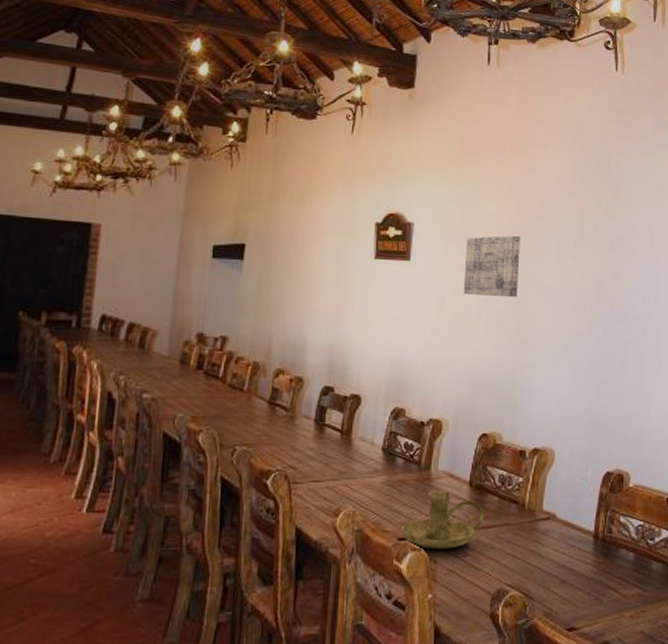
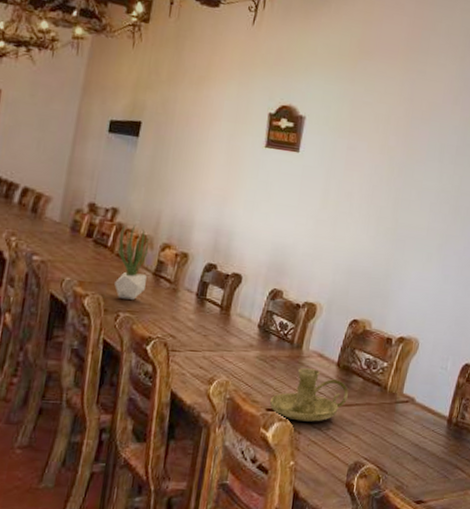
potted plant: none [229,351,263,432] -> present [114,223,151,300]
wall art: present [463,235,521,298] -> none [347,135,406,196]

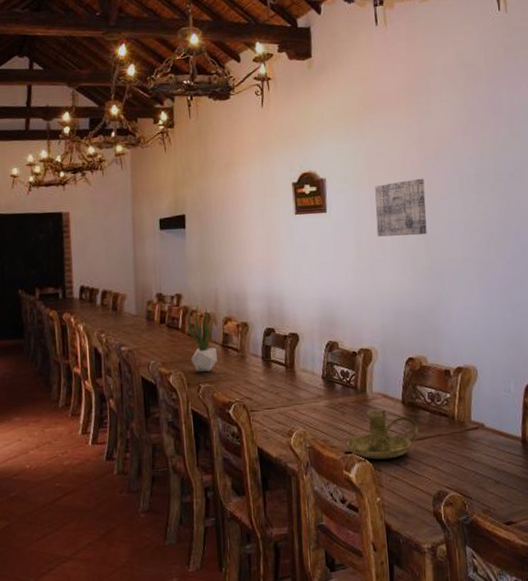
wall art: none [347,135,406,196] -> present [375,178,427,237]

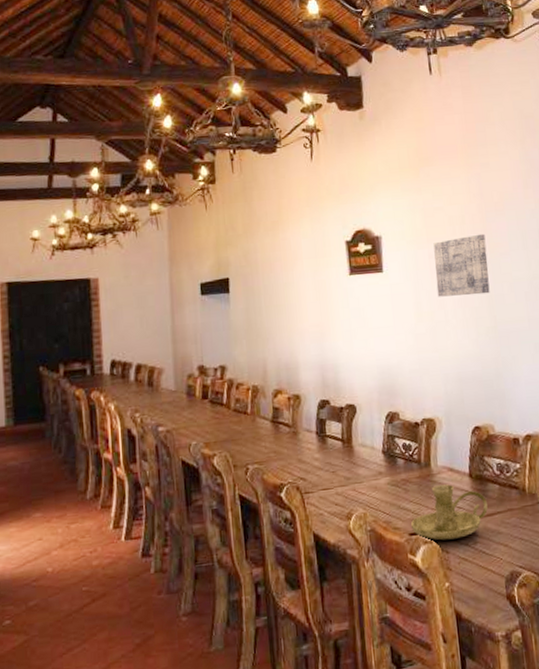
potted plant: present [187,304,217,372] -> none [232,376,267,452]

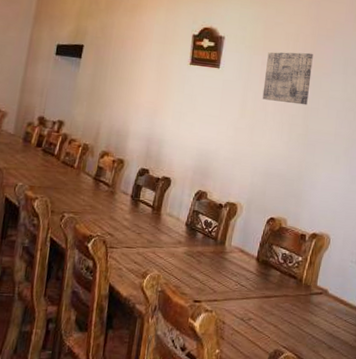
candle holder: present [410,484,488,541] -> none [196,262,267,313]

